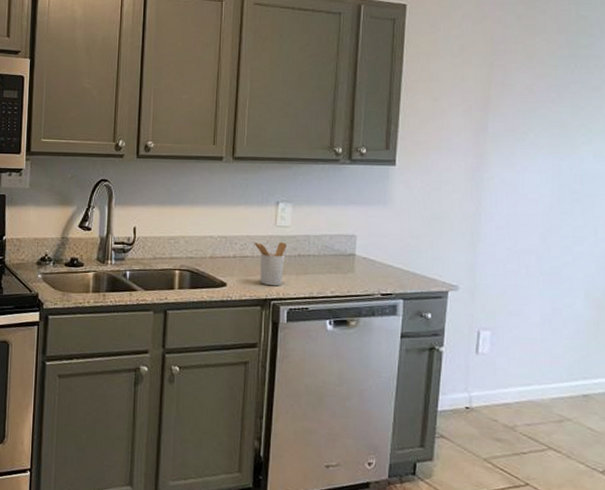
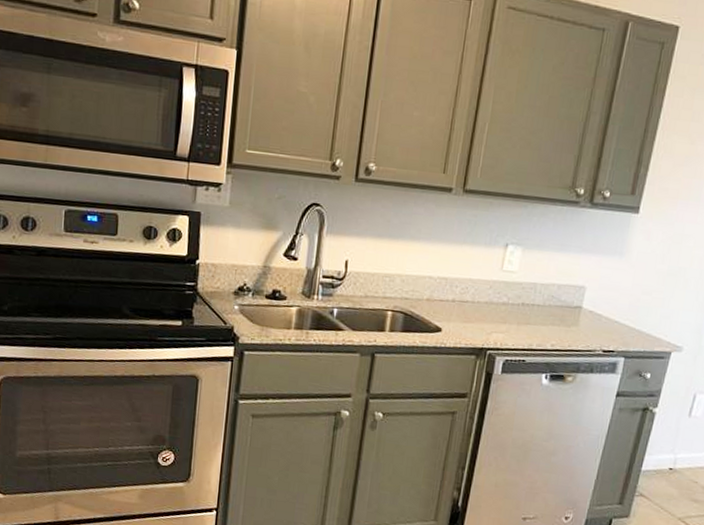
utensil holder: present [253,241,286,286] -> none [475,285,511,336]

